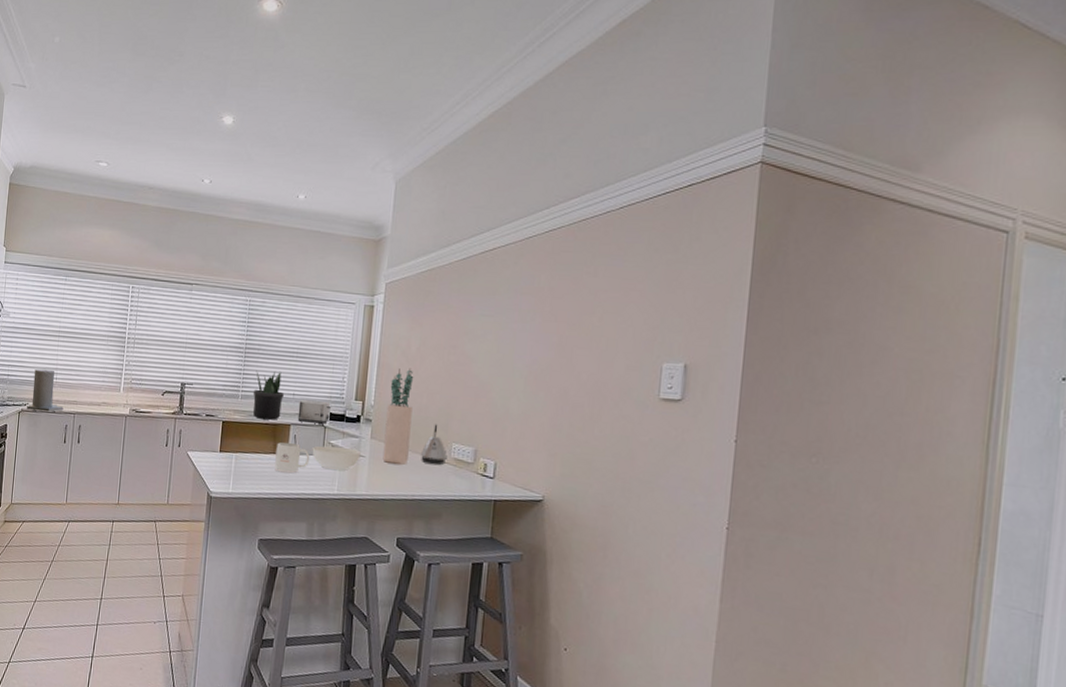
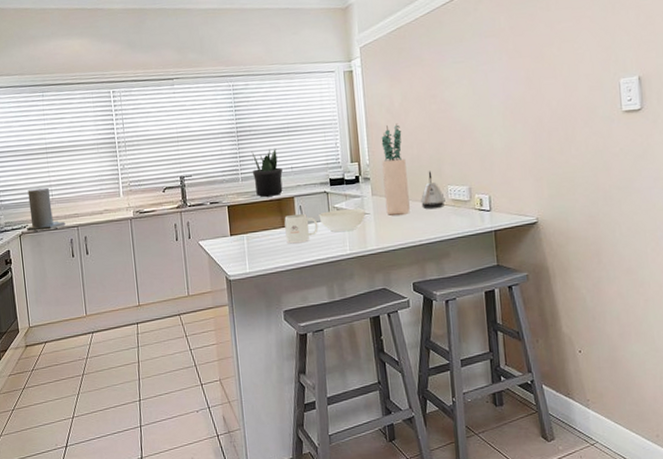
toaster: present [297,399,332,424] -> none [298,169,330,192]

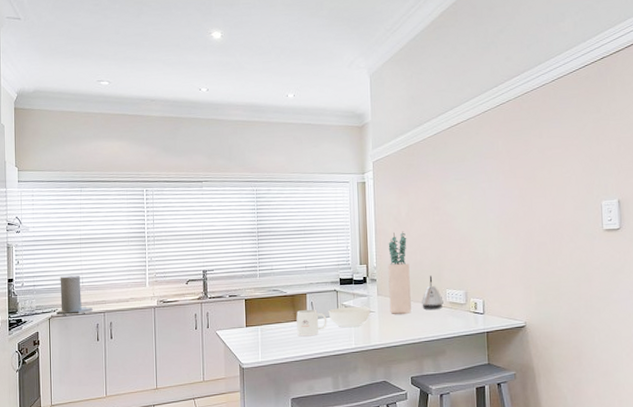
planter: present [251,148,283,197] -> none [269,248,297,292]

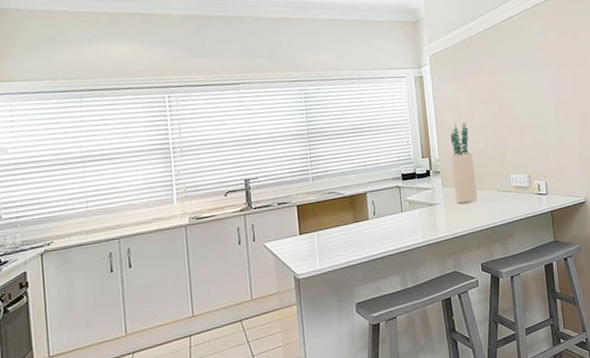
paper towel: present [56,275,93,315] -> none [51,198,103,249]
mug: present [296,309,327,337] -> none [356,207,391,238]
bowl: present [328,306,371,328] -> none [391,199,436,224]
kettle: present [421,275,443,311] -> none [486,163,508,197]

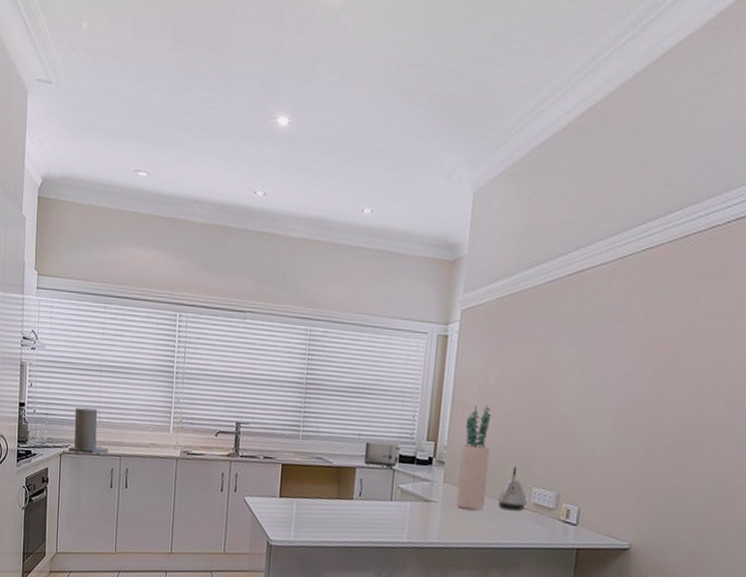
paper towel: none [51,198,103,249] -> present [68,406,109,454]
toaster: none [370,165,402,188] -> present [363,439,401,467]
kettle: none [486,163,508,197] -> present [497,466,527,512]

